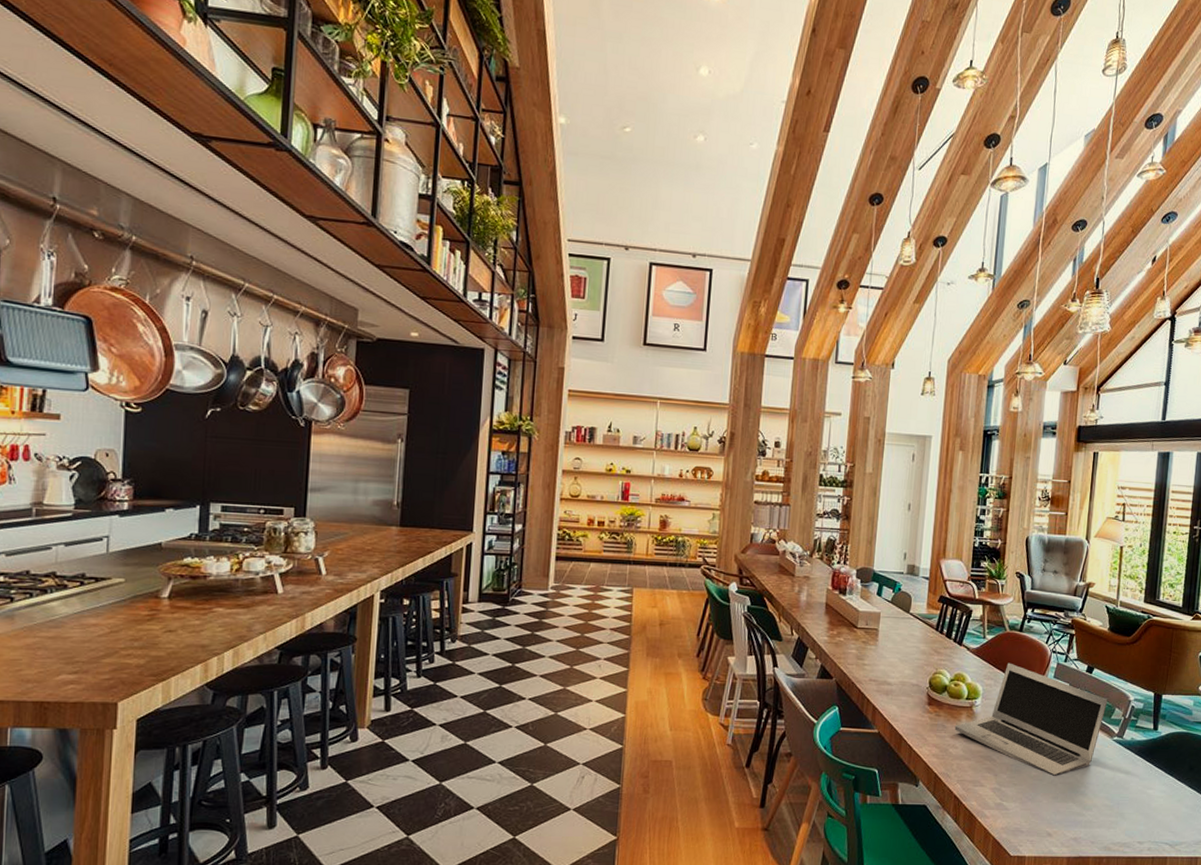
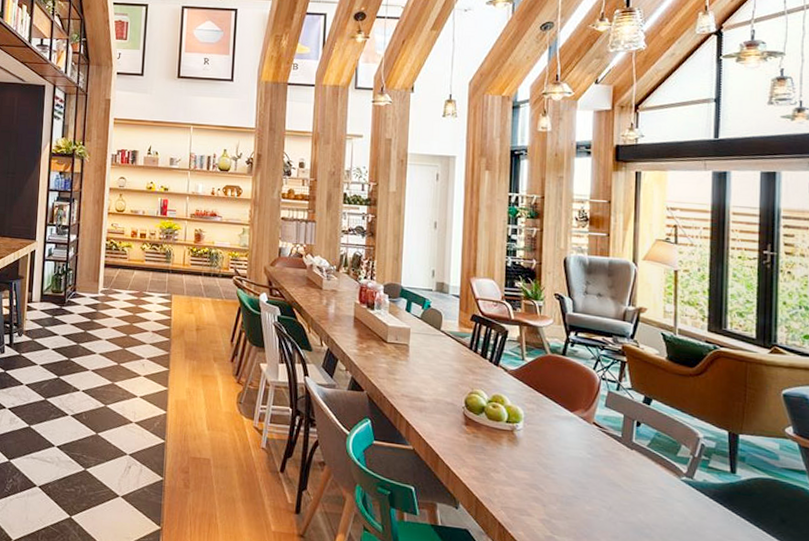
laptop: present [954,662,1108,776] -> none [495,387,671,513]

